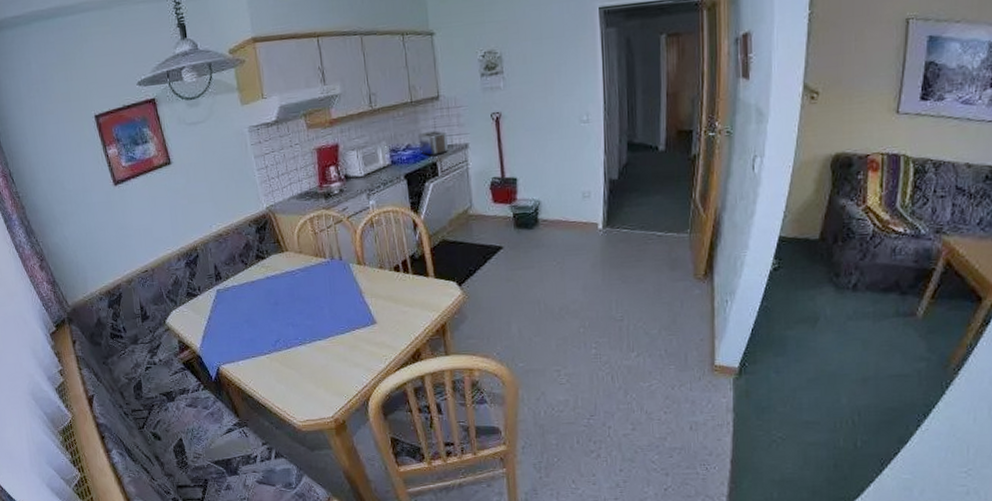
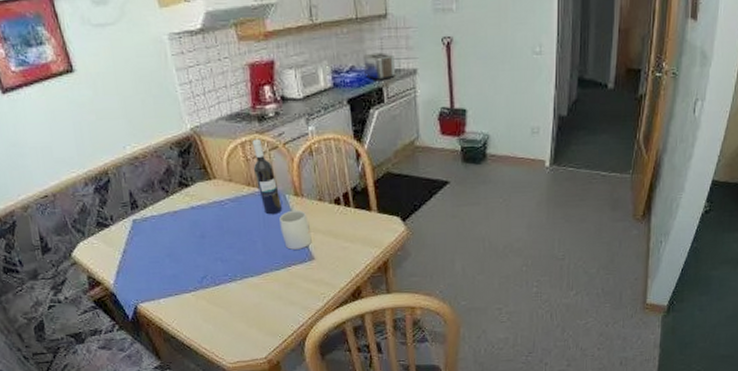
wine bottle: none [319,214,347,283] -> present [252,138,283,215]
mug: none [344,277,374,315] -> present [279,210,312,250]

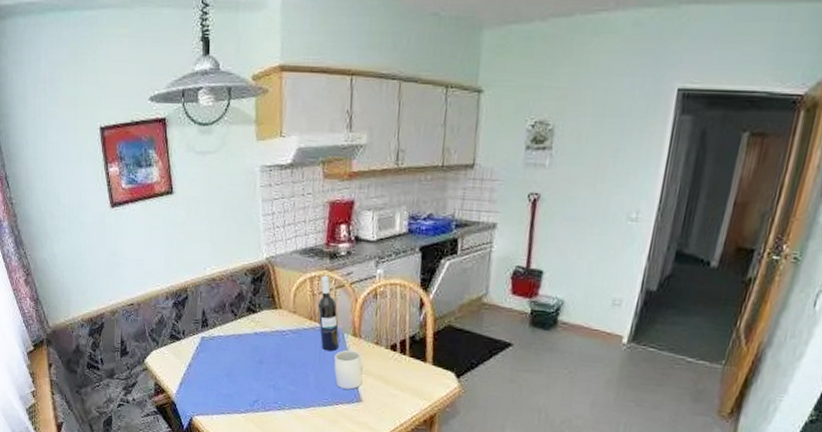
toaster: present [364,52,395,81] -> none [442,202,475,232]

